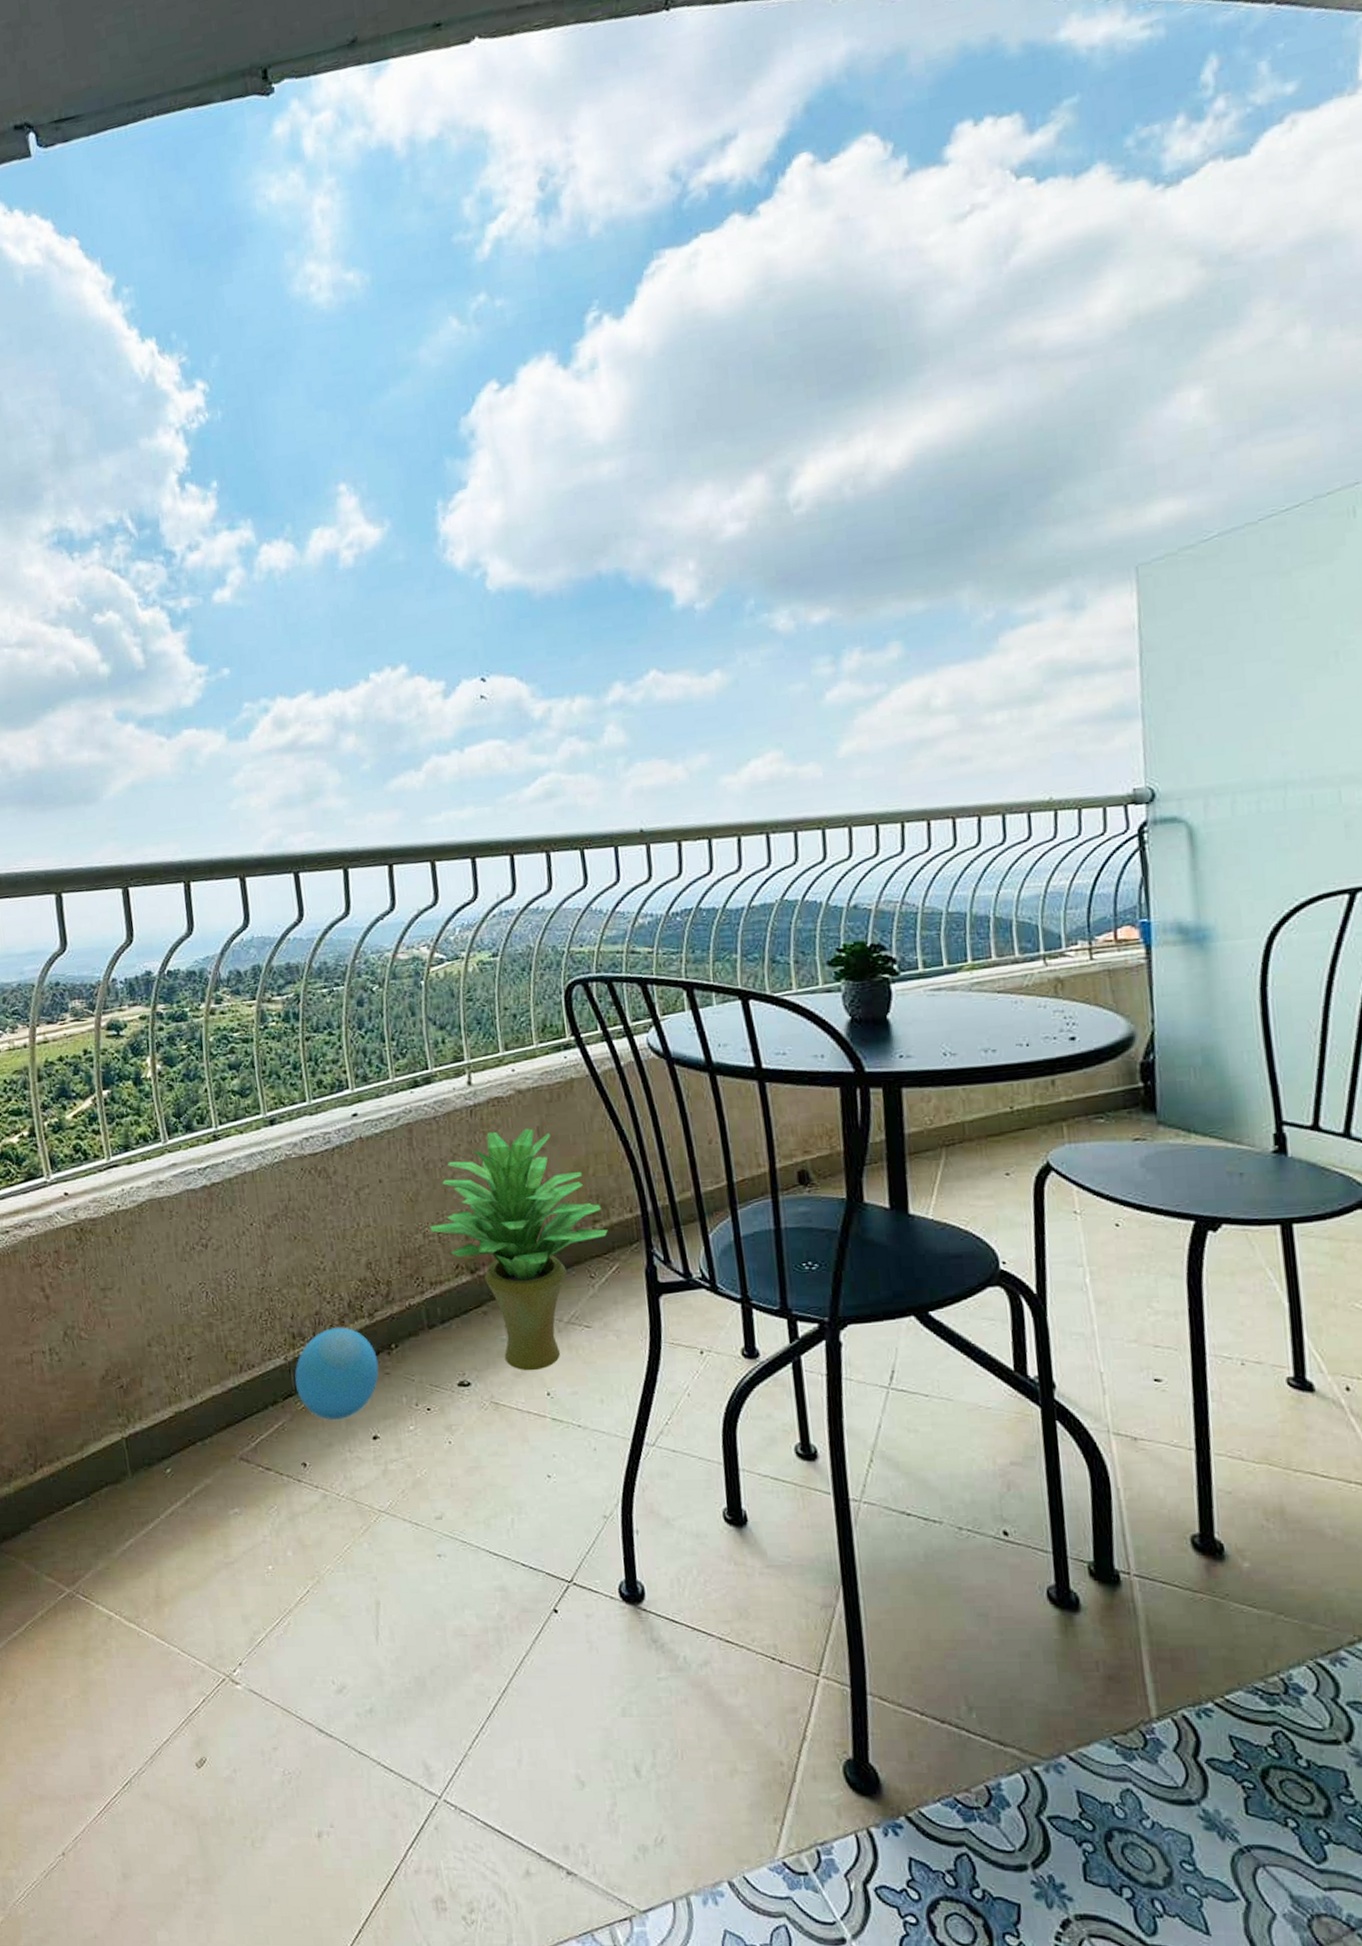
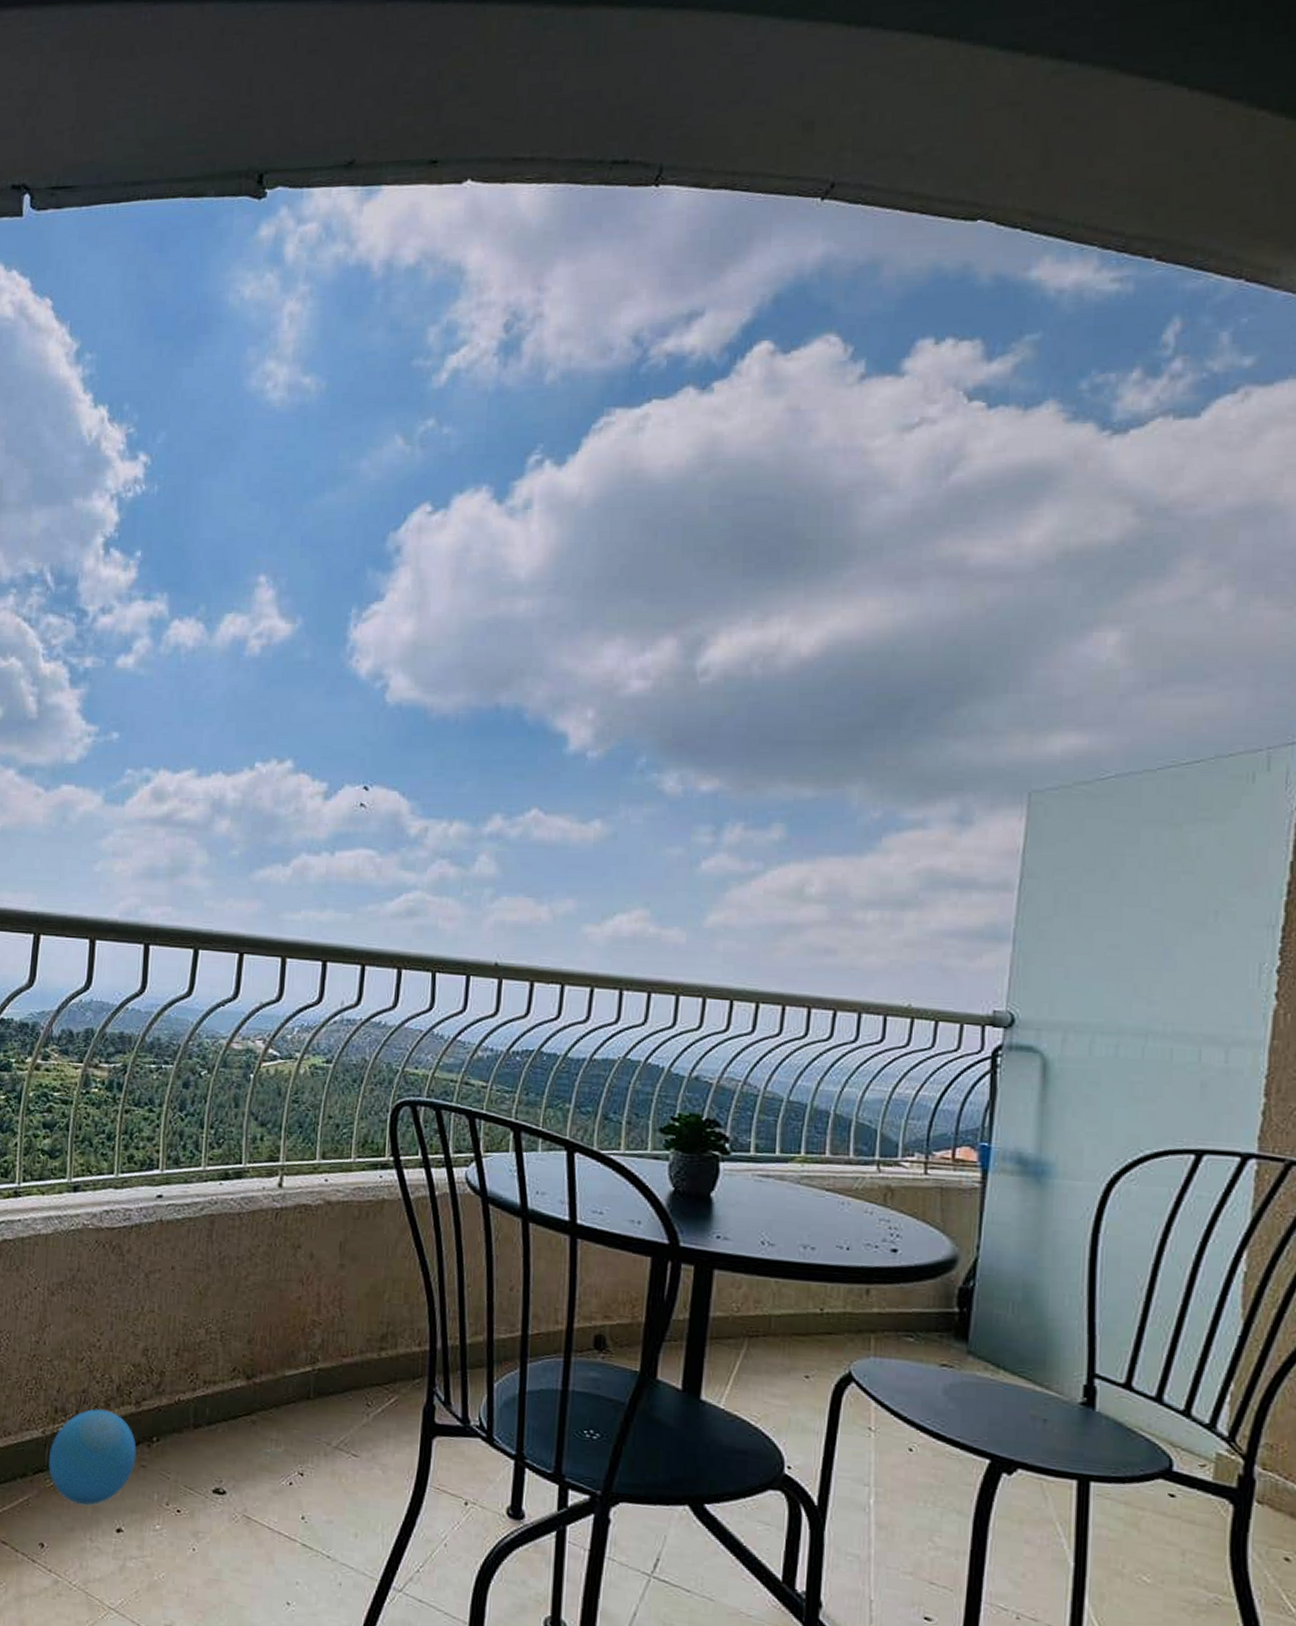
potted plant: present [430,1128,608,1371] -> none [214,1238,393,1491]

